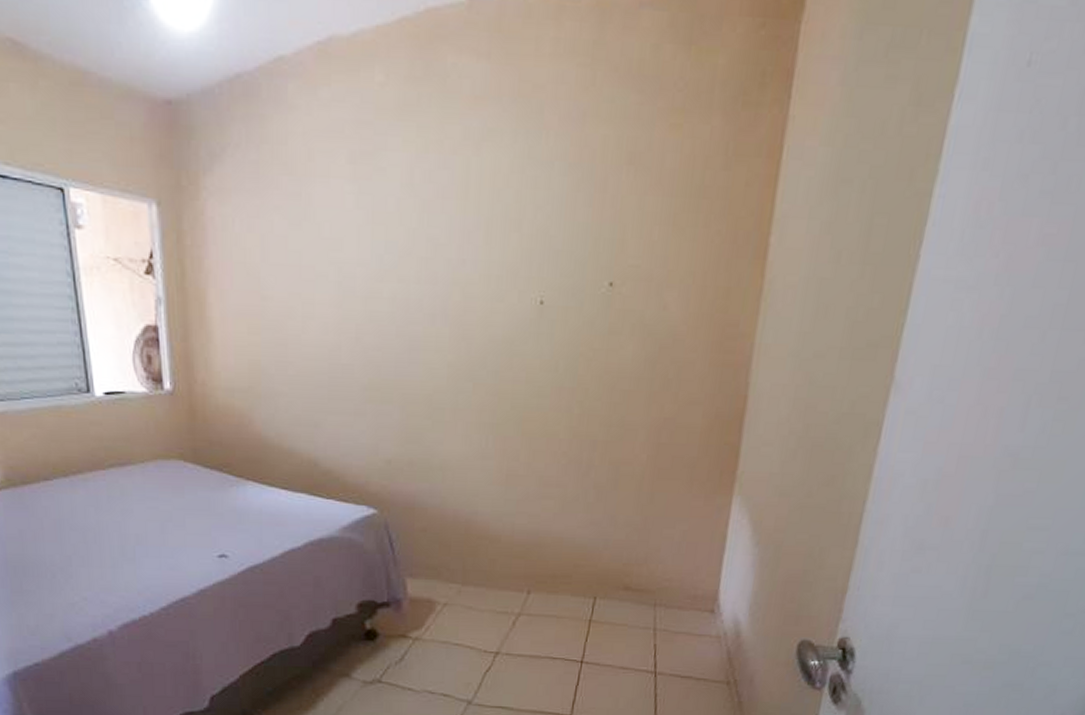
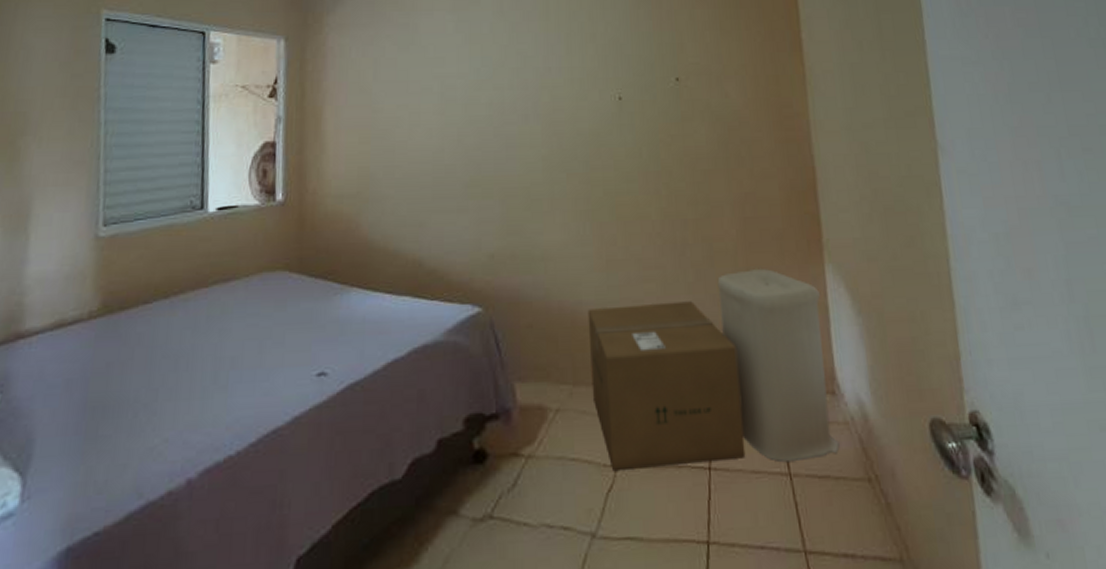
box: none [479,519,626,657] -> present [587,301,746,470]
laundry basket: none [613,495,722,663] -> present [717,269,840,463]

